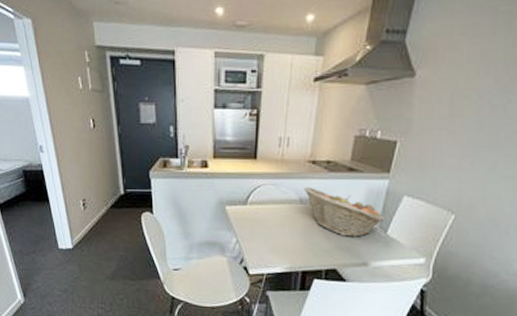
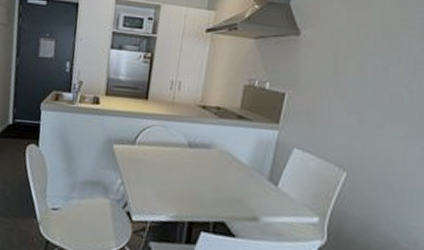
fruit basket: present [303,186,384,237] -> none [193,131,275,189]

